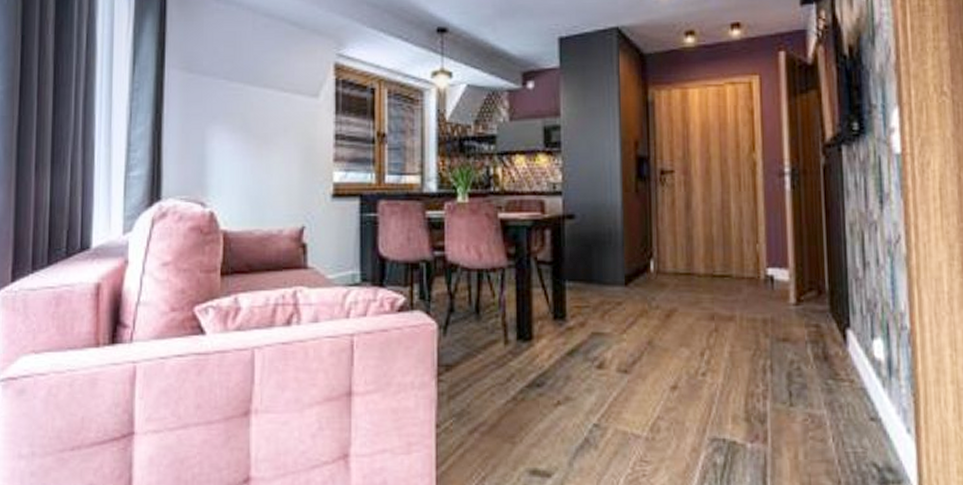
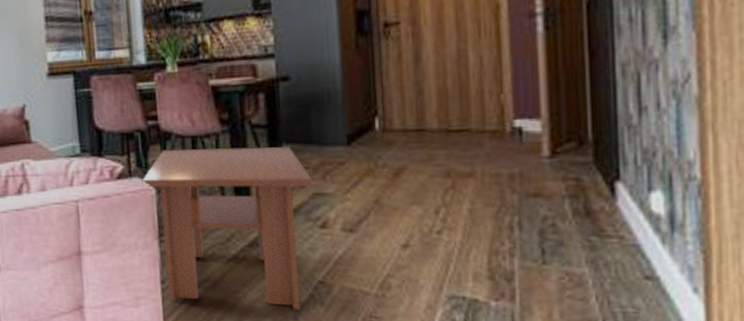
coffee table: none [424,282,592,455] -> present [142,147,312,310]

